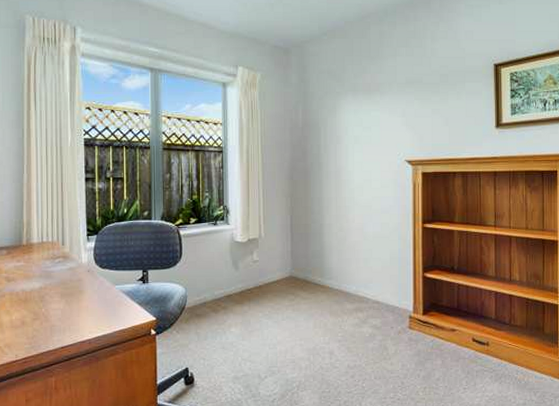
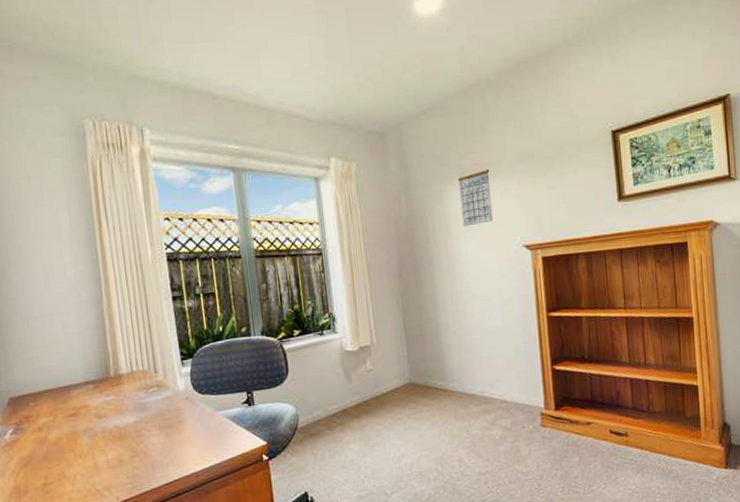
calendar: none [351,87,381,139] -> present [458,169,493,227]

